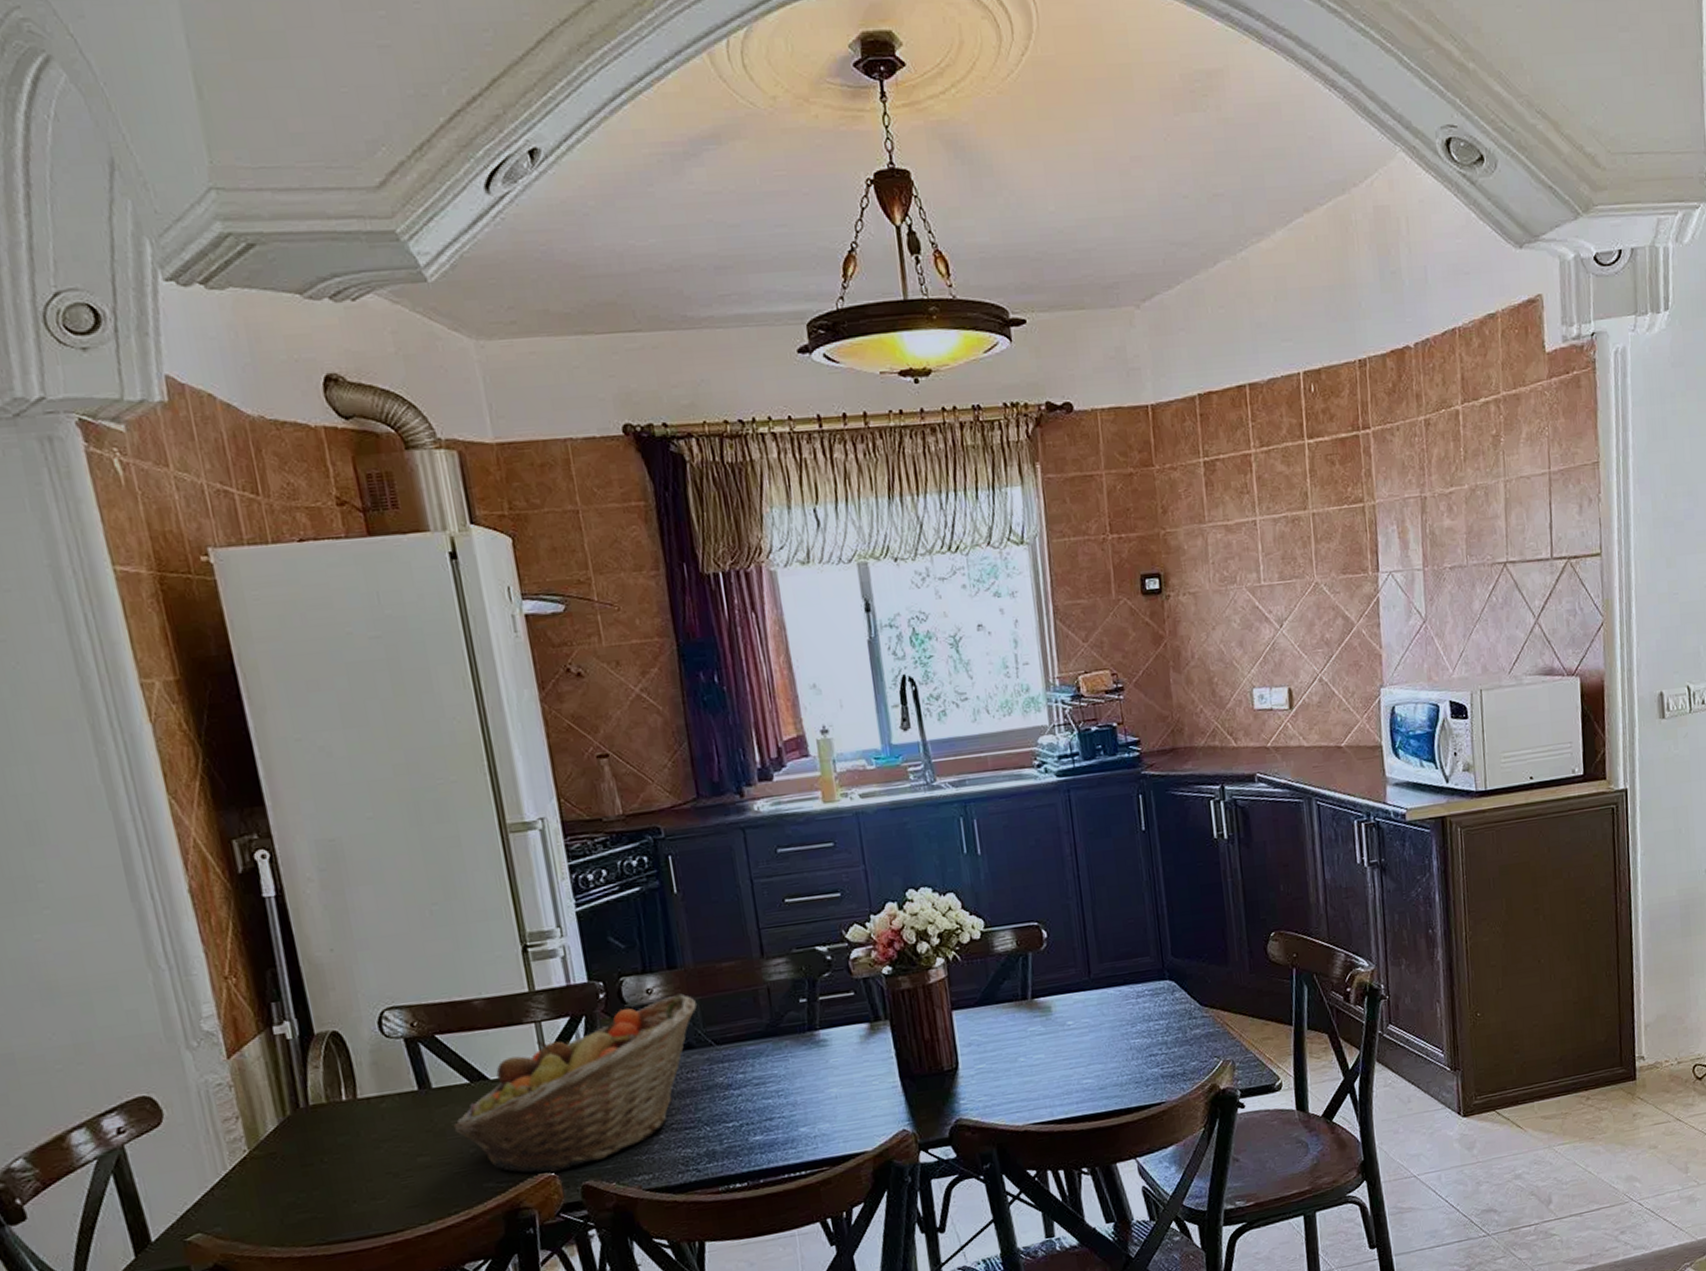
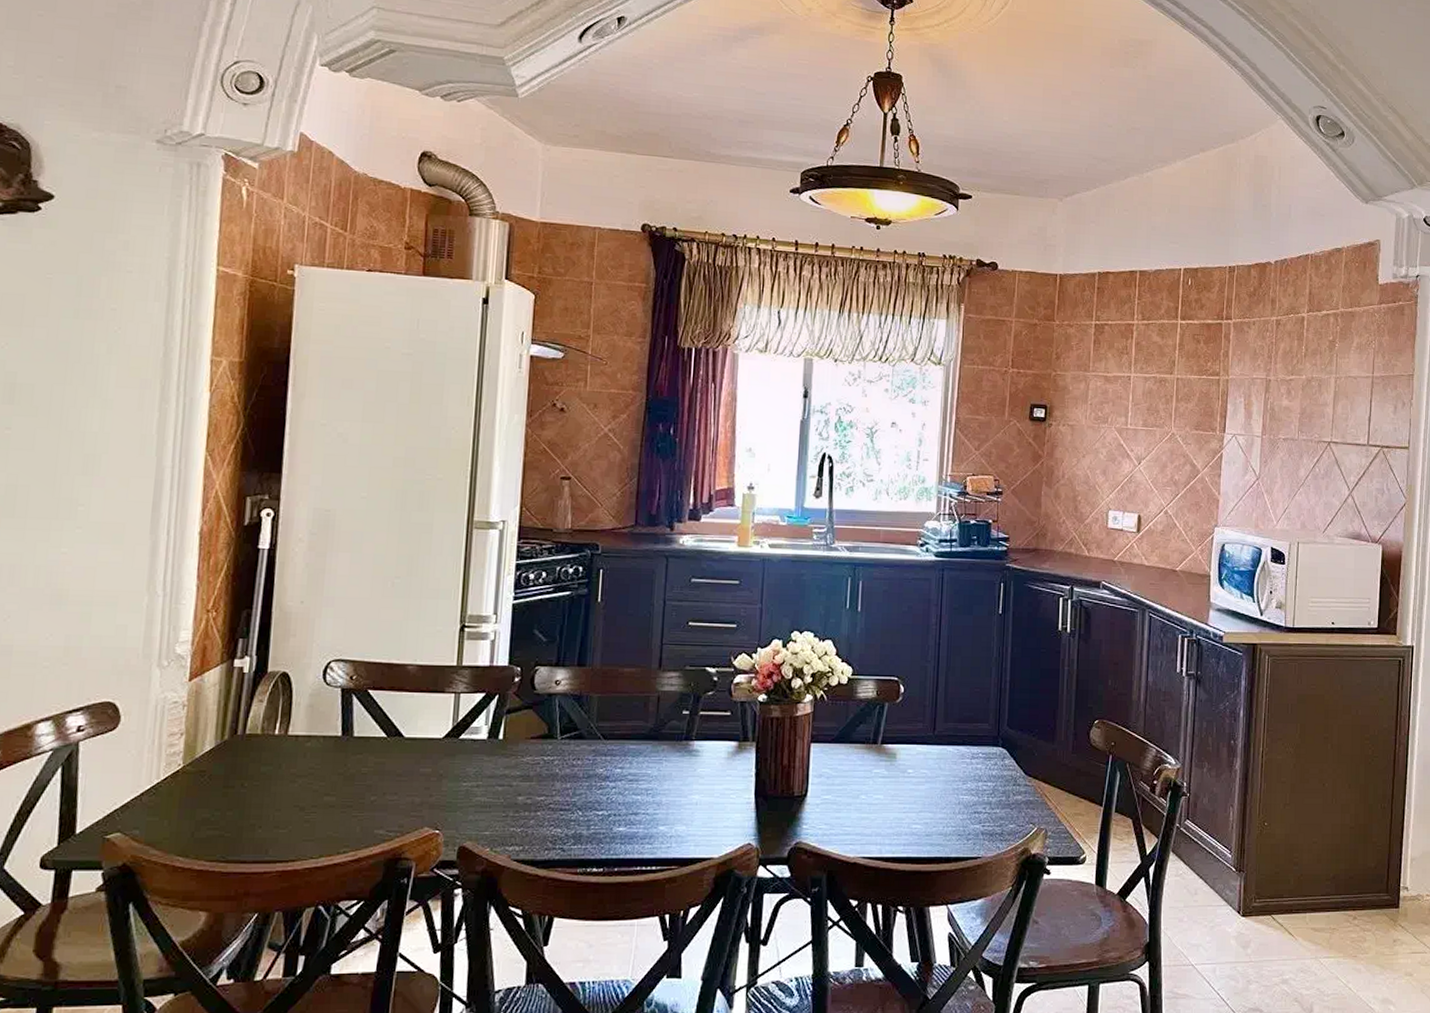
fruit basket: present [453,993,697,1173] -> none [362,689,595,831]

